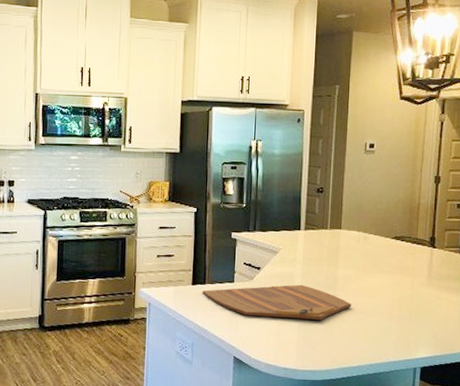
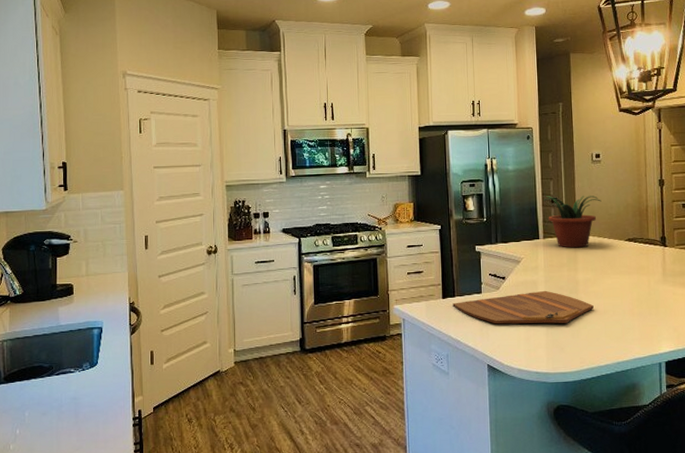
potted plant: none [309,185,371,243] -> present [544,196,601,248]

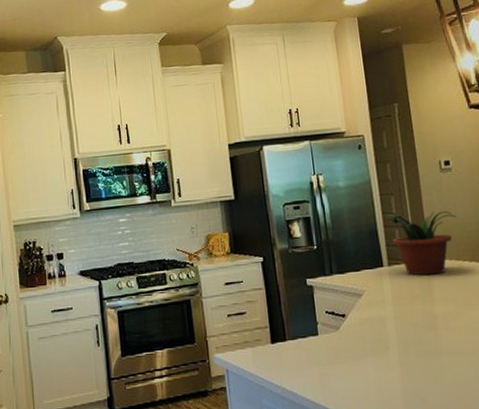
cutting board: present [452,290,594,324] -> none [284,328,459,372]

